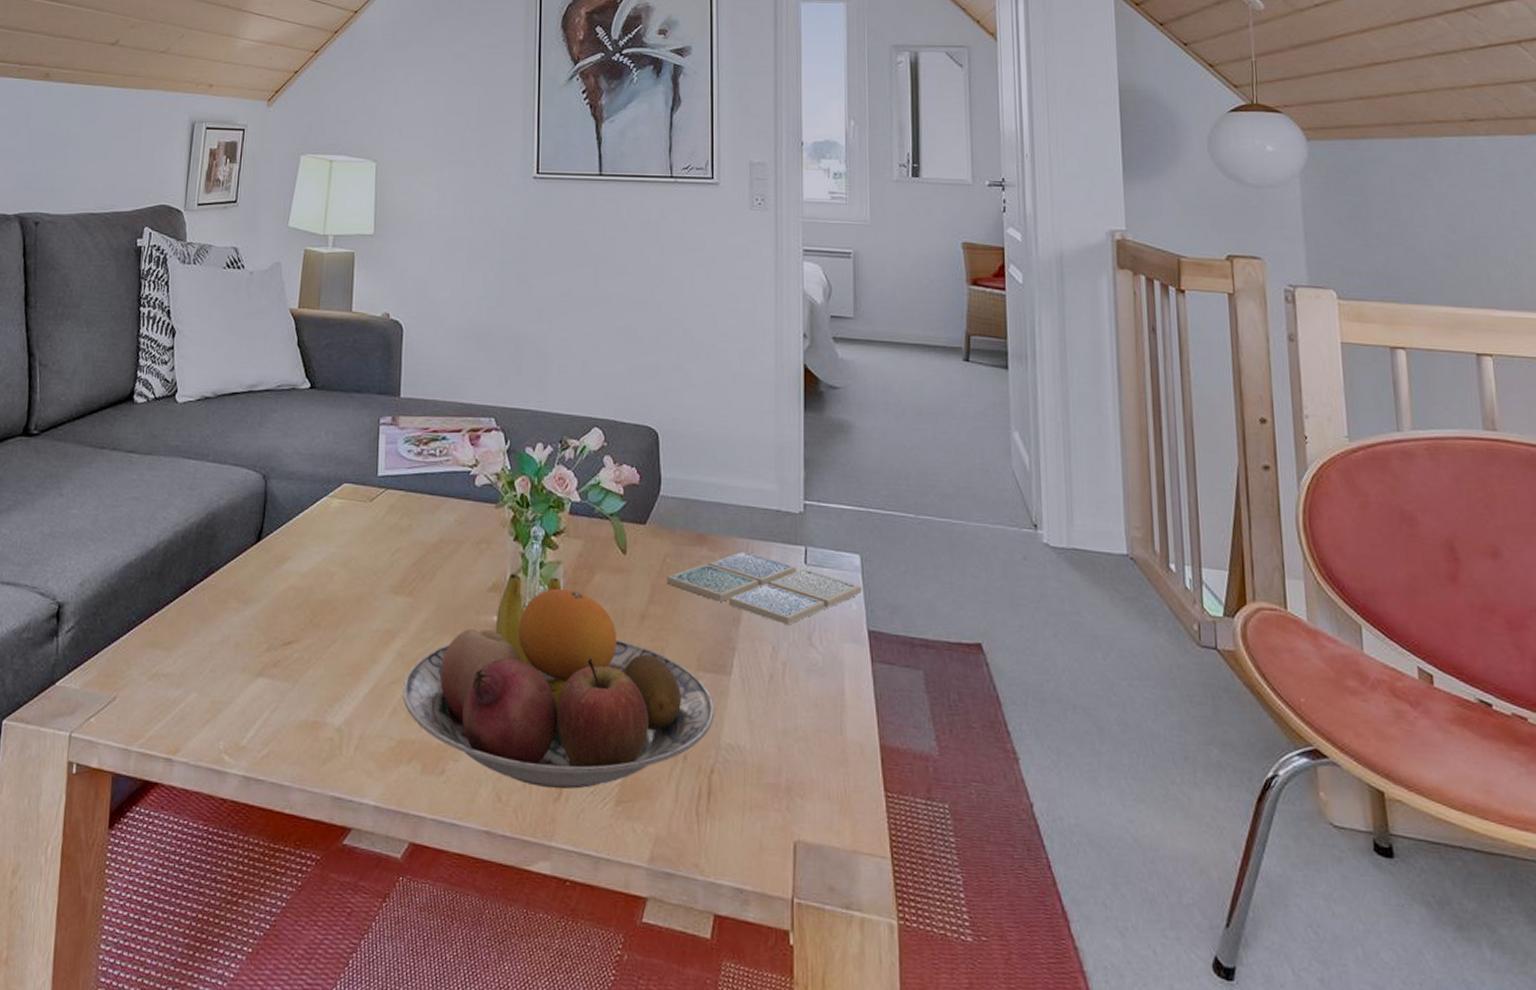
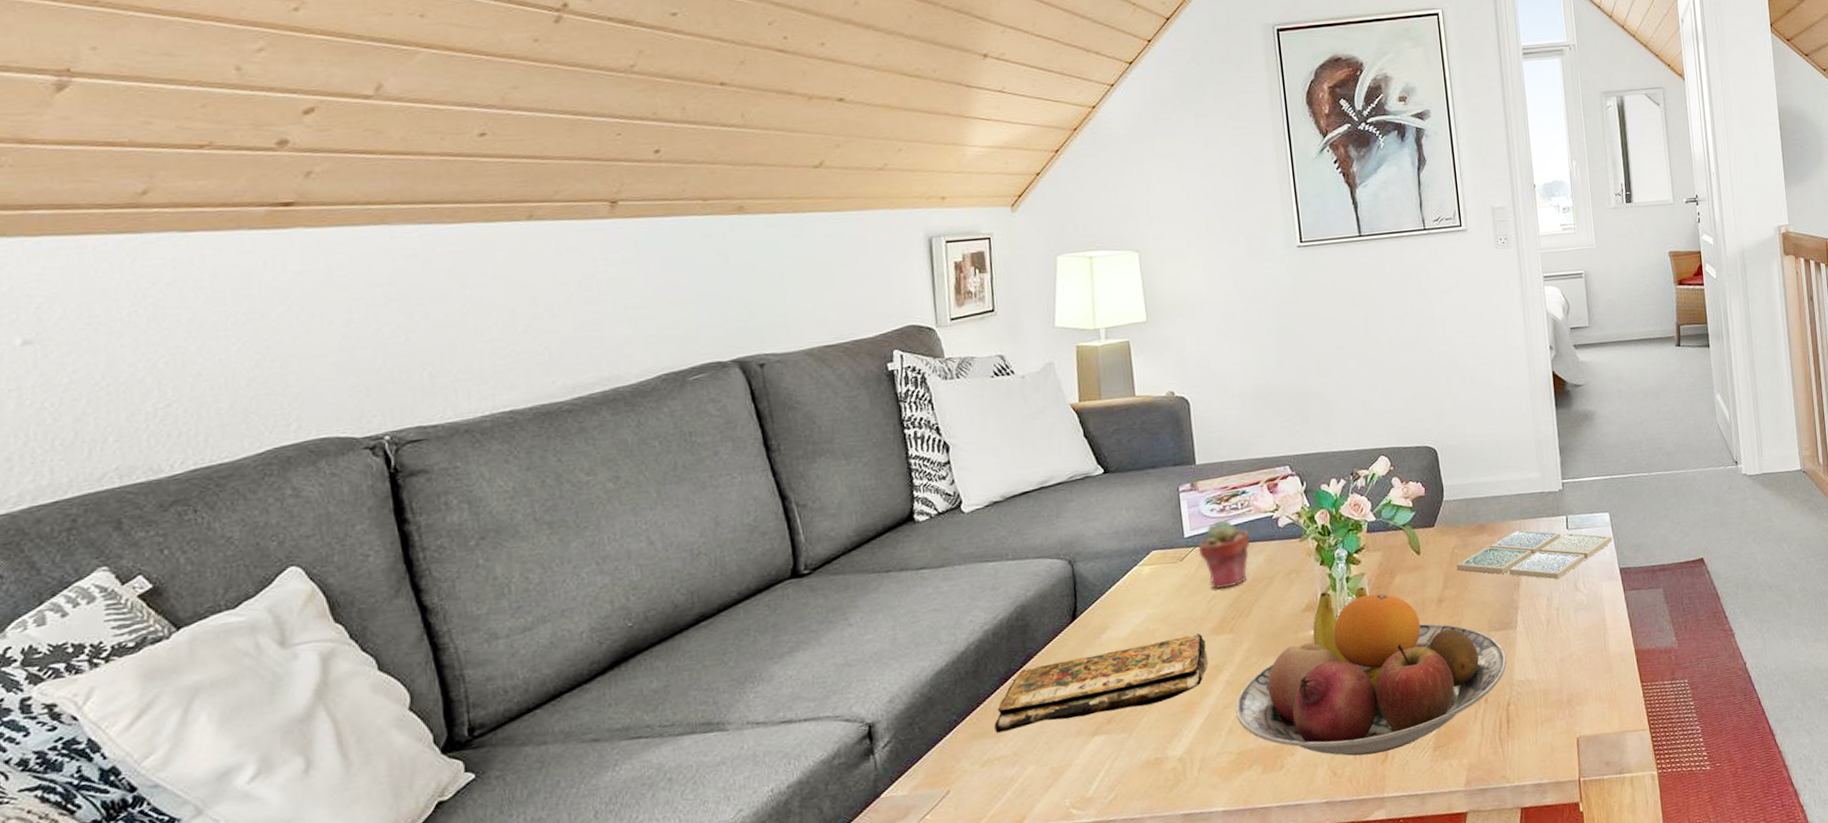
book: none [167,582,383,658] -> present [994,633,1209,733]
potted succulent: none [389,464,444,544] -> present [1198,520,1250,590]

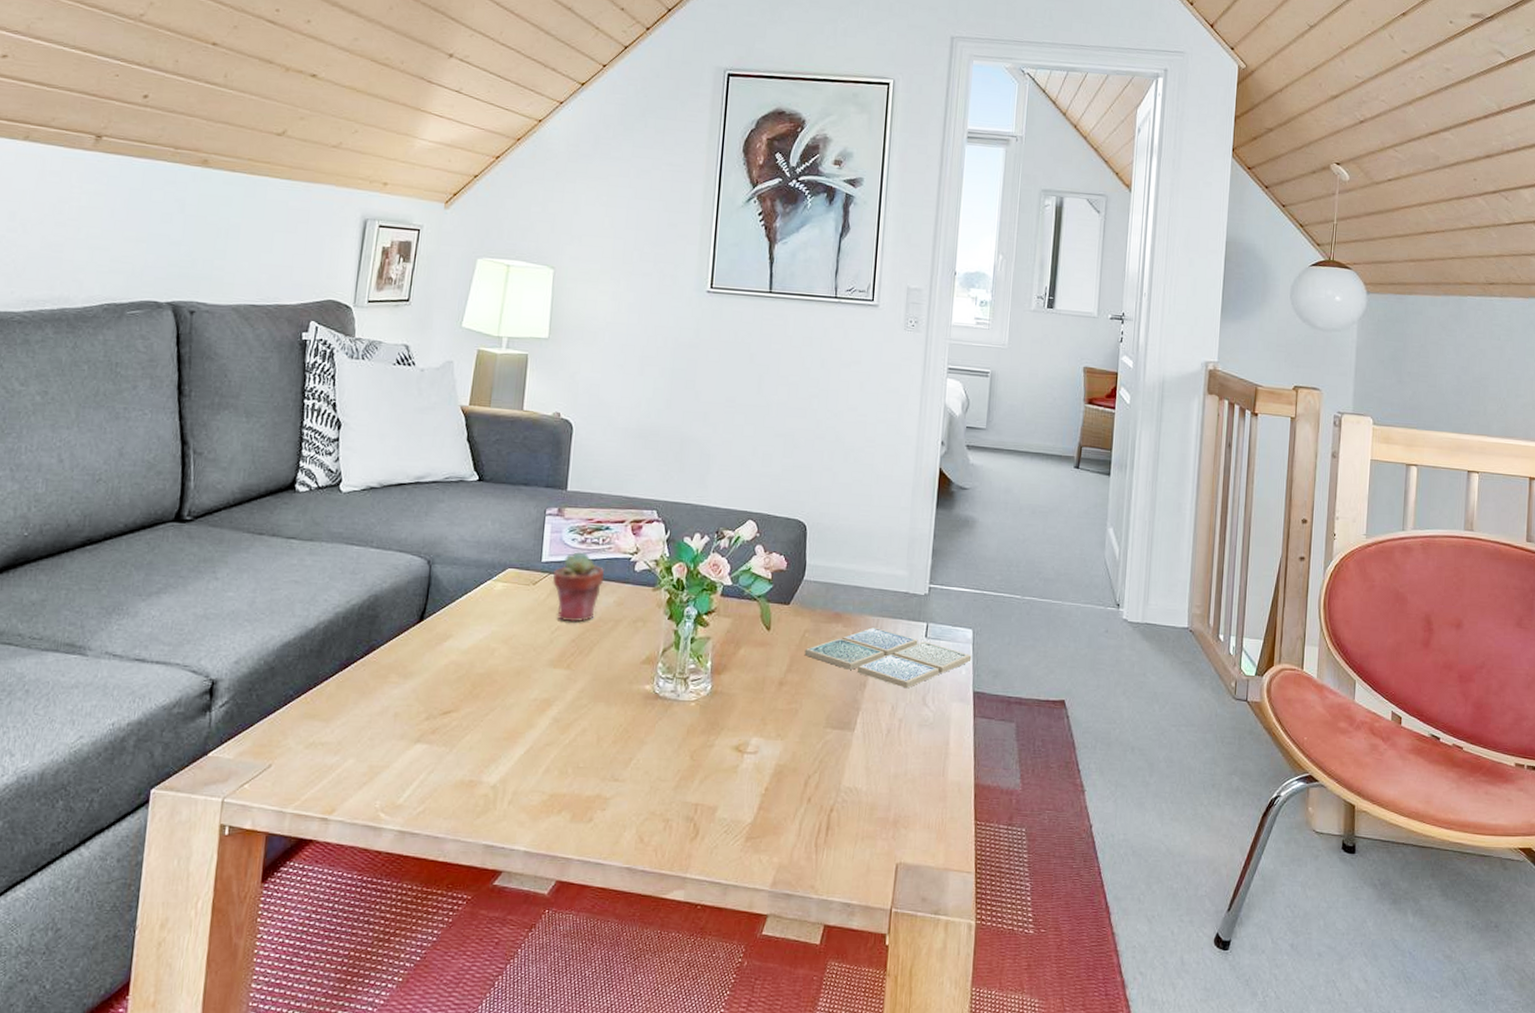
book: present [994,633,1209,733] -> none [325,659,541,724]
fruit bowl: present [1235,586,1507,756] -> none [556,648,838,829]

